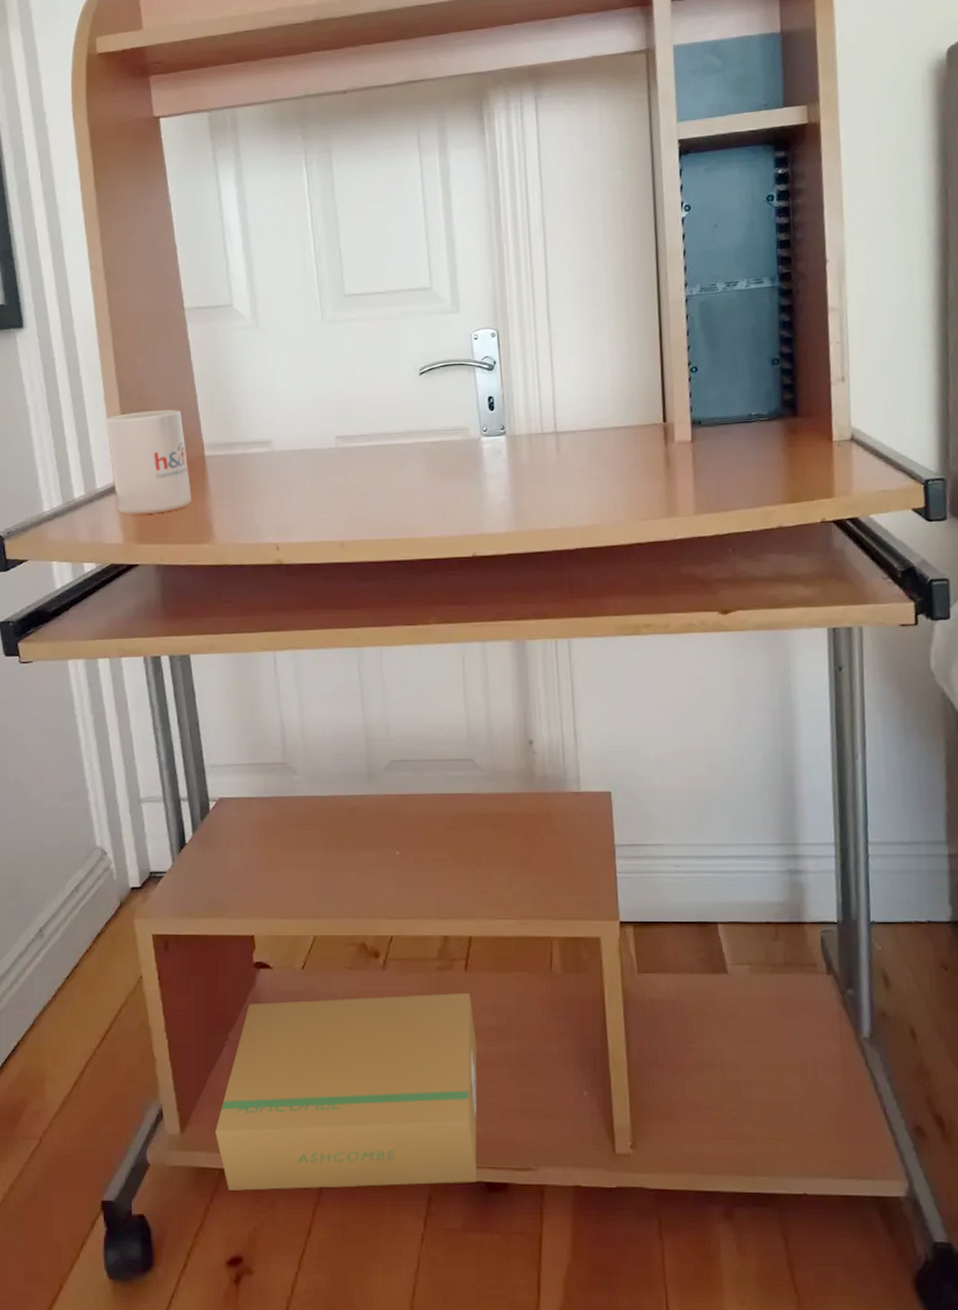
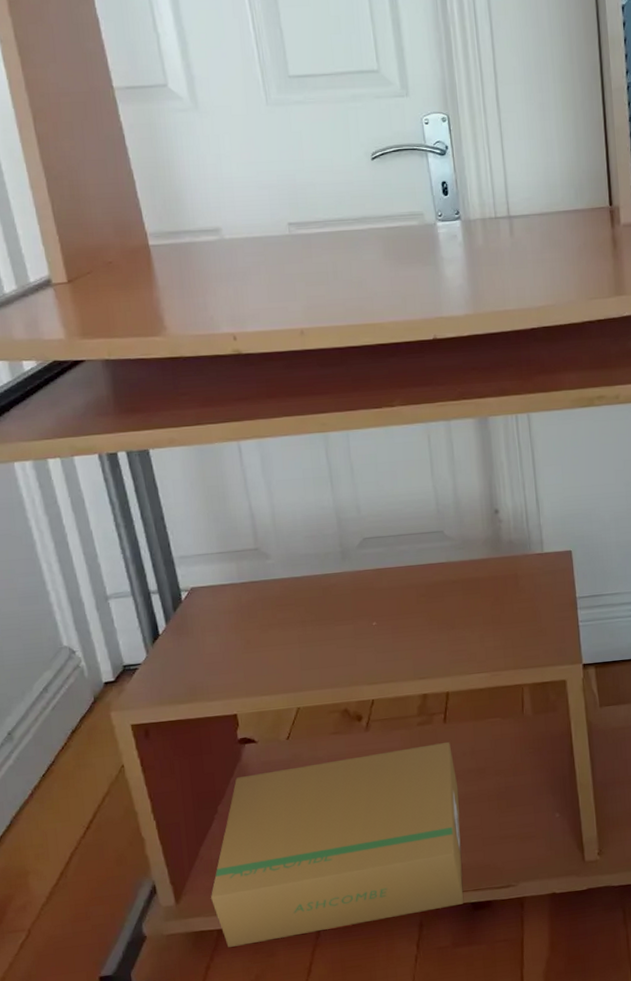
mug: present [106,409,192,515] -> none [34,196,138,309]

